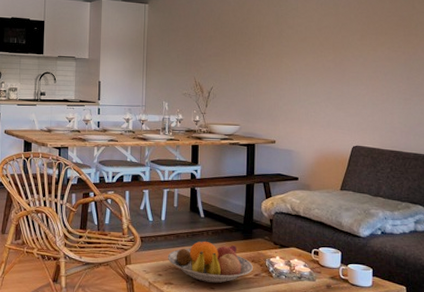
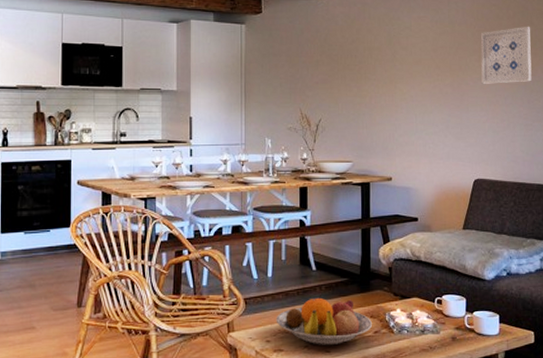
wall art: none [363,9,413,61] -> present [480,26,532,84]

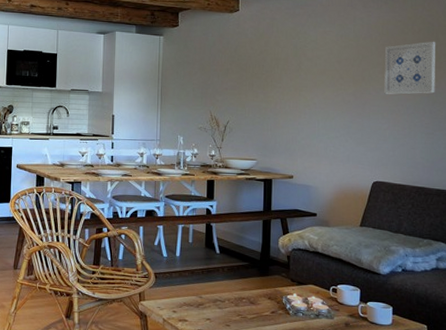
fruit bowl: present [276,295,372,346] -> none [182,275,269,321]

